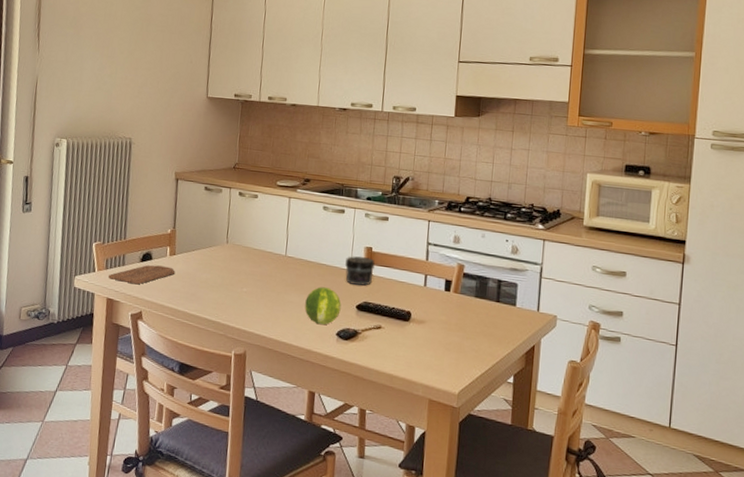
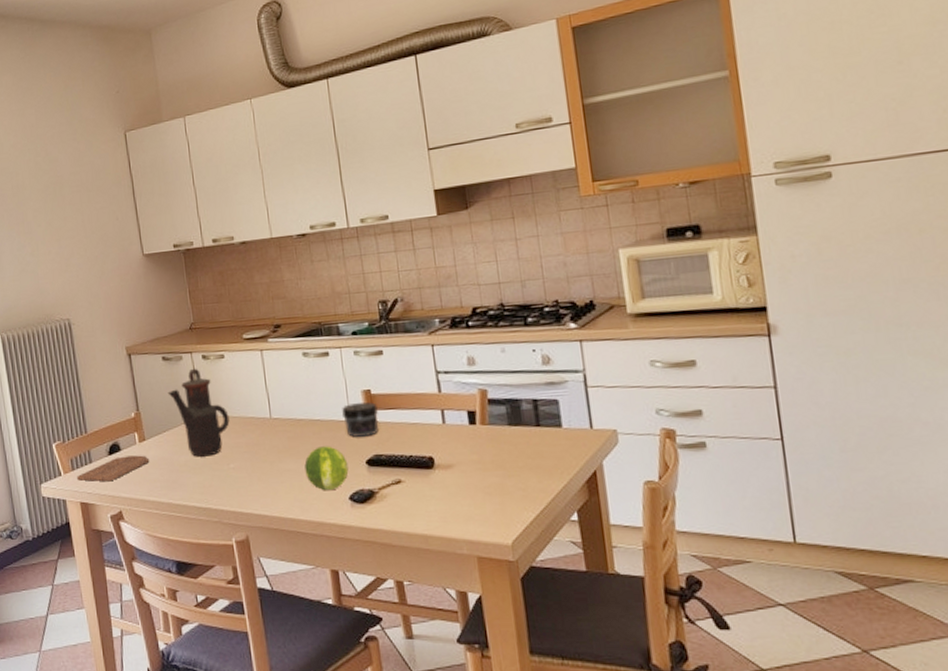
teapot: none [203,201,252,278] -> present [167,368,230,457]

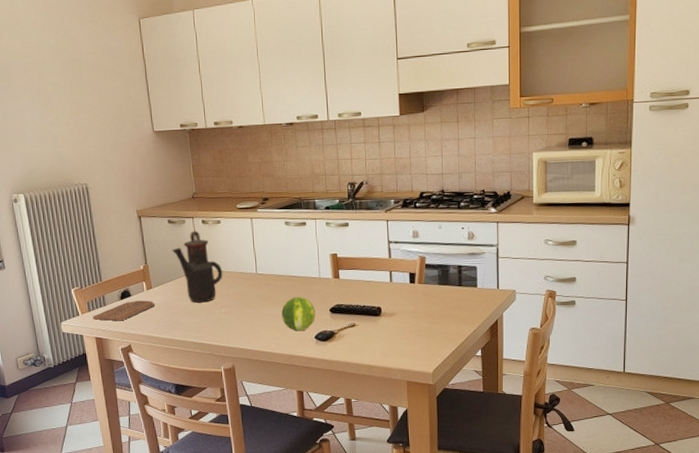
jar: present [342,402,378,437] -> none [314,264,341,290]

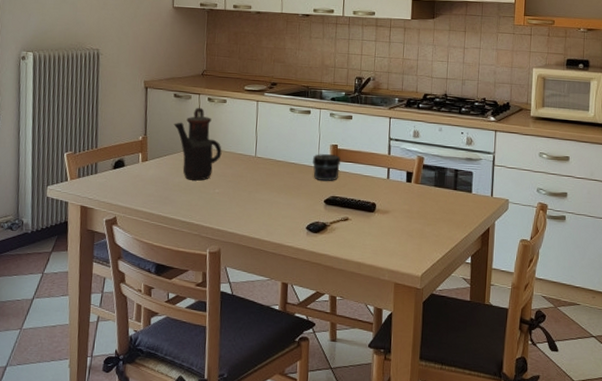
cutting board: present [93,300,155,321] -> none [81,171,148,191]
fruit: present [281,297,316,332] -> none [275,184,310,220]
jar: none [314,264,341,290] -> present [313,154,341,181]

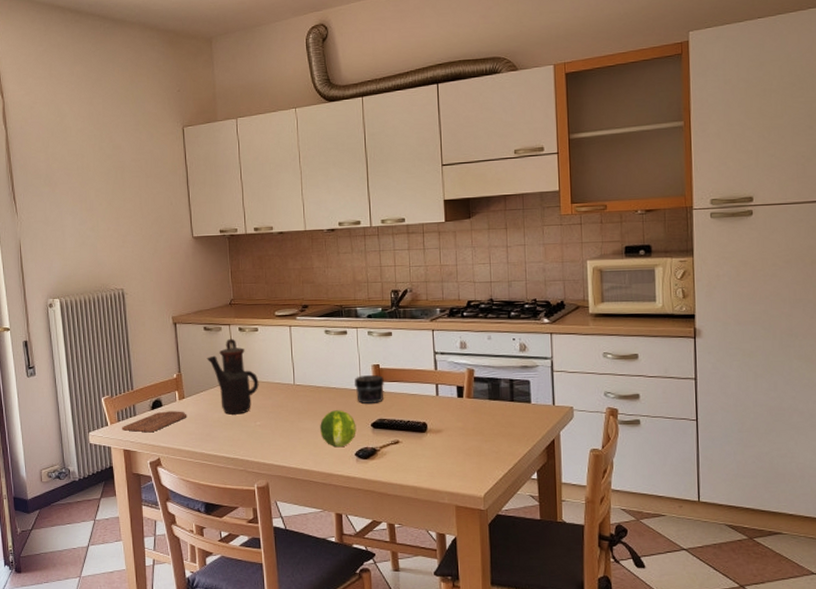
cutting board: none [81,171,148,191] -> present [122,411,187,433]
fruit: none [275,184,310,220] -> present [320,410,356,448]

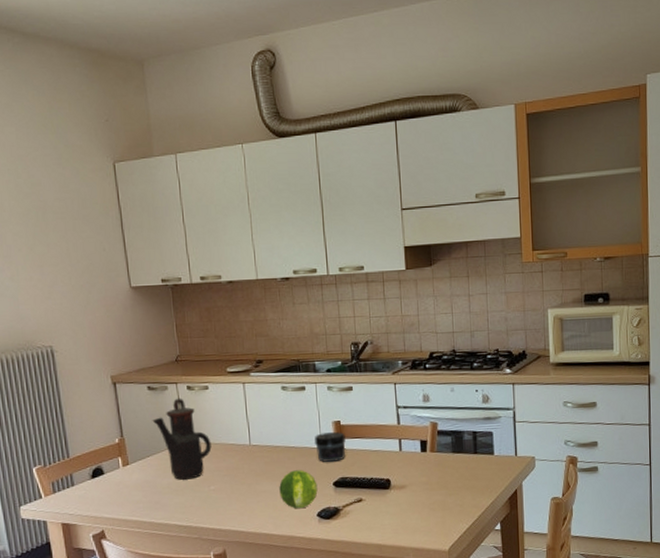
cutting board: present [122,411,187,433] -> none [58,478,133,504]

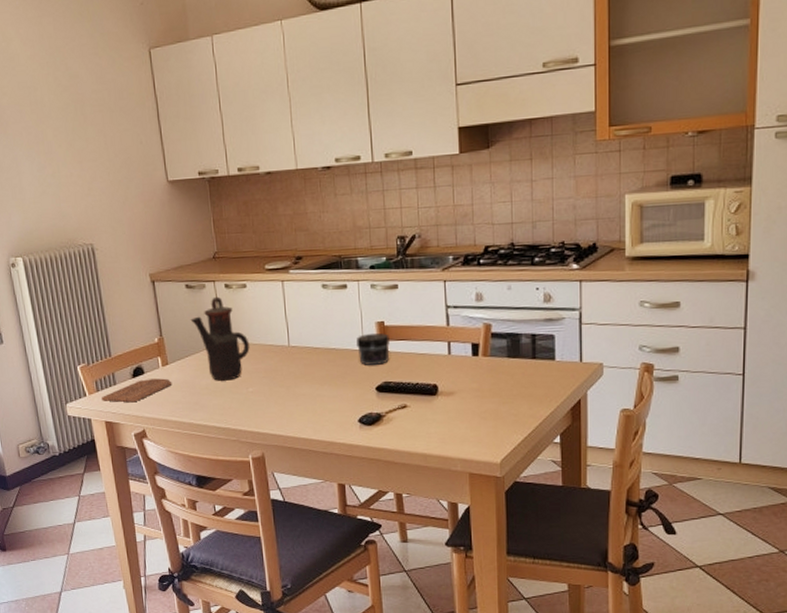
cutting board: none [58,478,133,504] -> present [102,378,172,403]
fruit: present [279,470,318,509] -> none [319,373,359,414]

